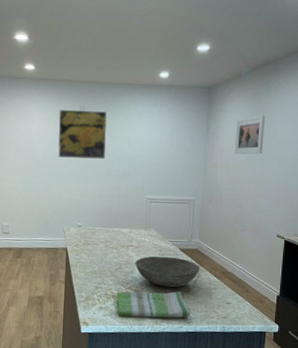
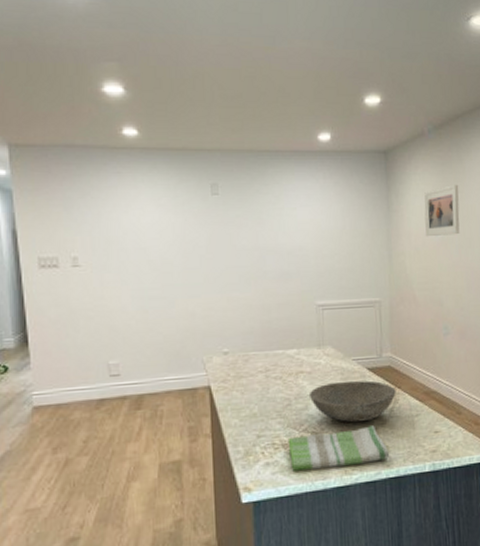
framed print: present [57,109,107,159] -> none [180,190,255,258]

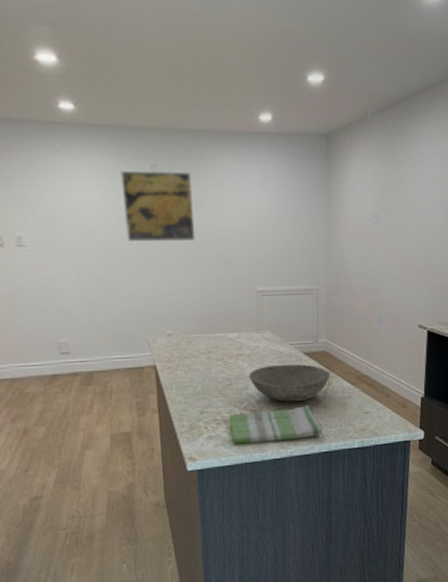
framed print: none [180,190,255,258] -> present [120,170,196,241]
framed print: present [424,184,460,237] -> none [364,172,400,226]

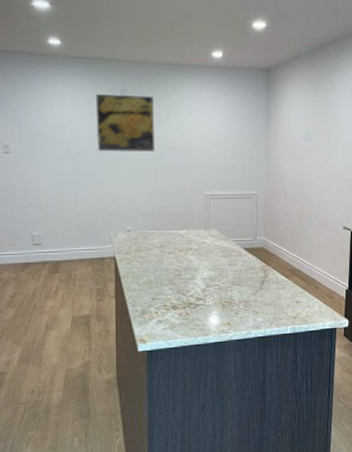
dish towel: present [228,405,323,444] -> none [177,295,259,328]
bowl: present [248,364,330,403] -> none [195,258,267,292]

